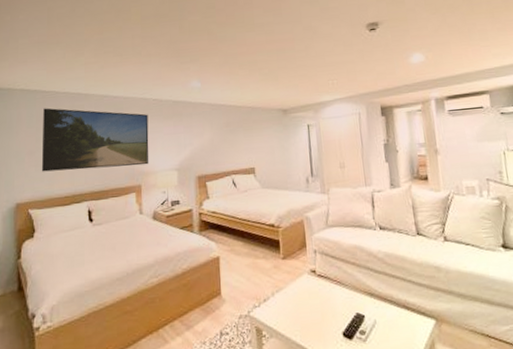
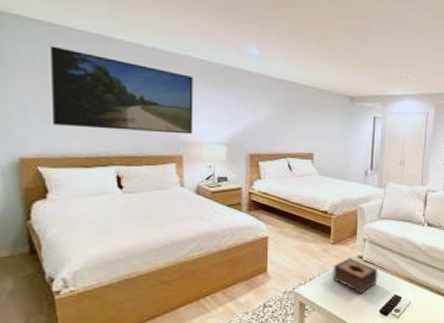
tissue box: none [286,272,335,315] -> present [332,257,378,294]

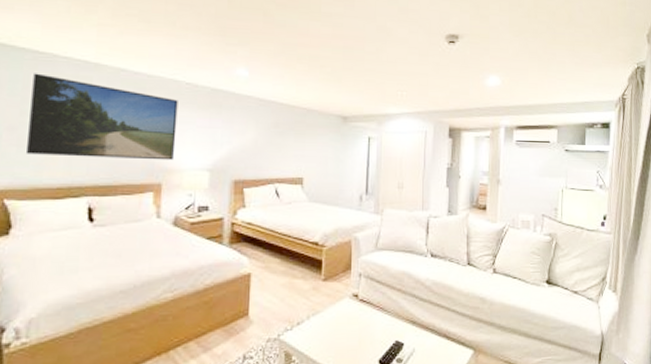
tissue box: present [332,257,378,294] -> none [324,295,376,341]

